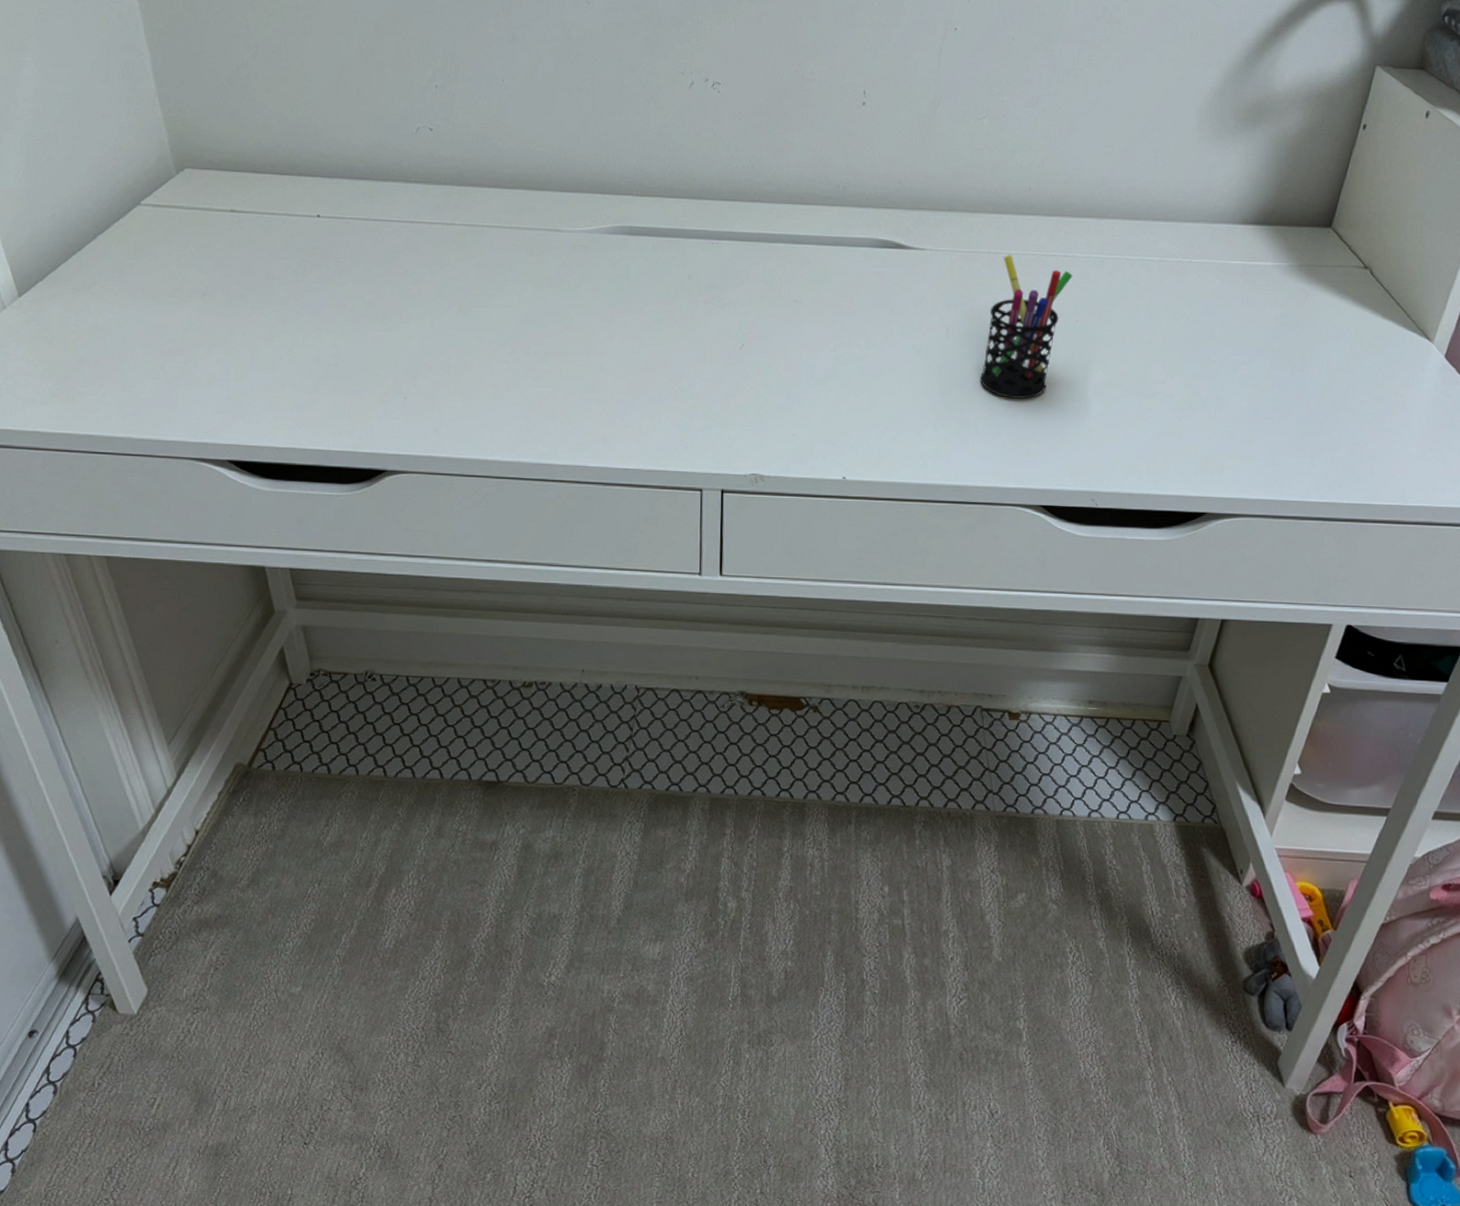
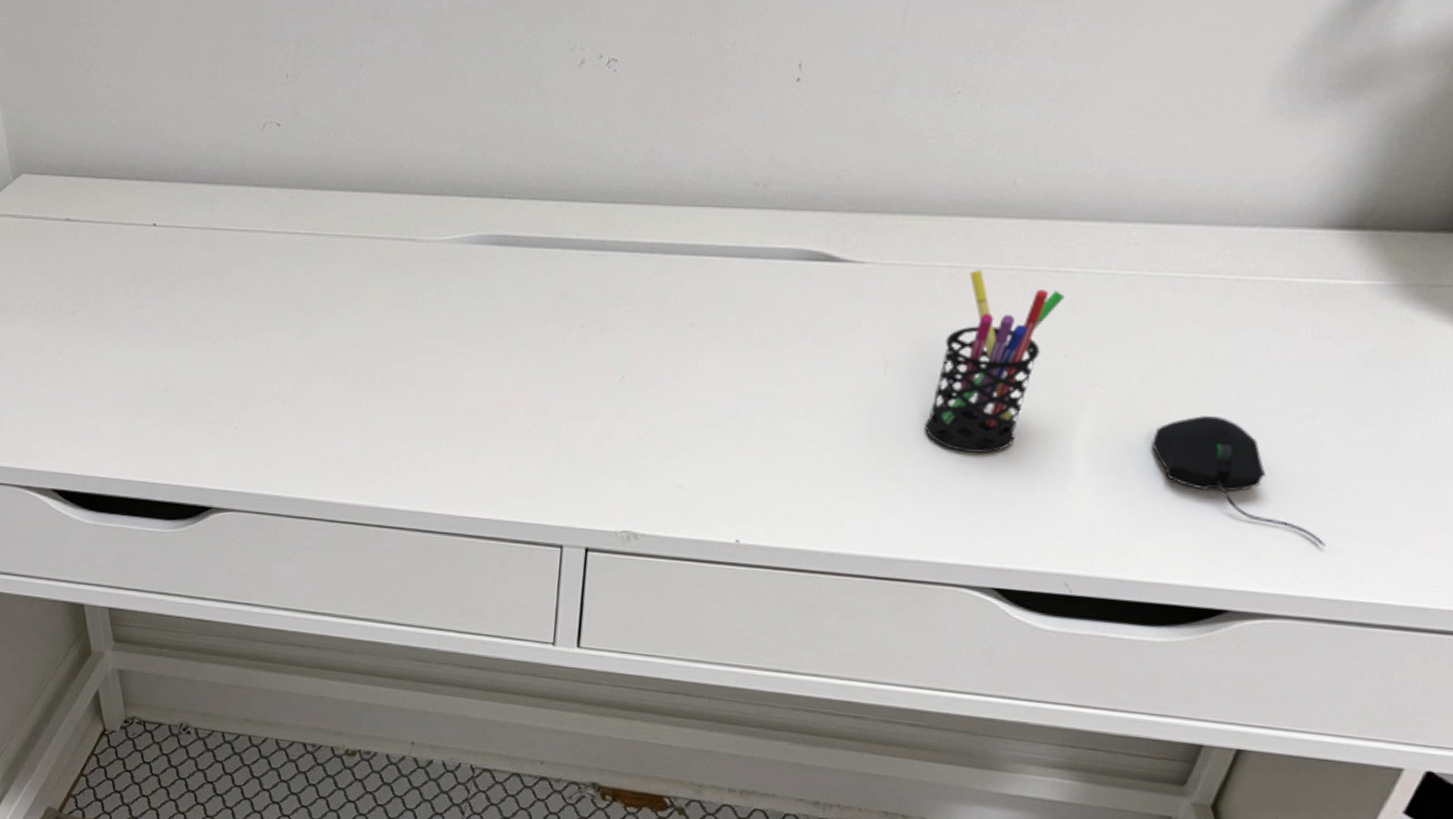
computer mouse: none [1143,365,1266,461] -> present [1152,416,1326,547]

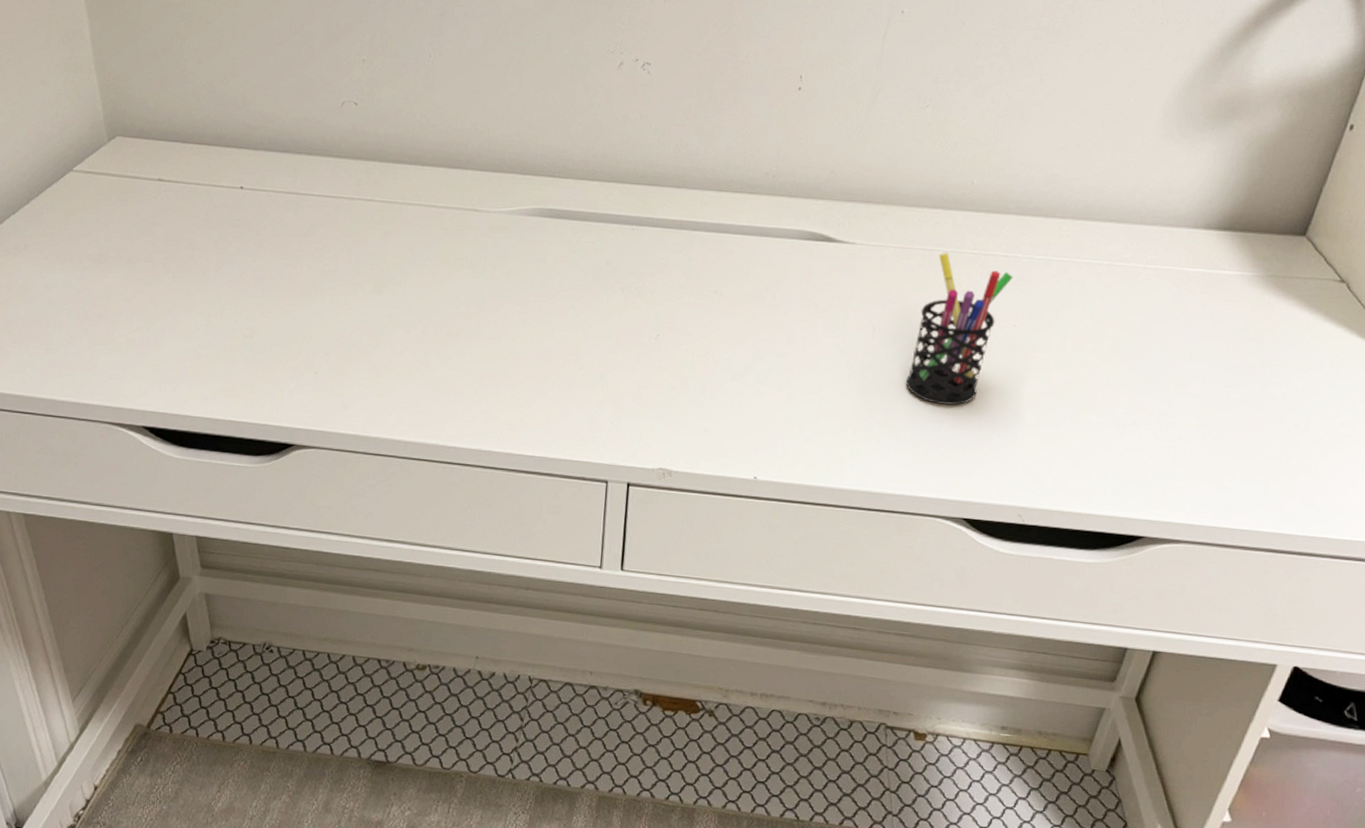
computer mouse: present [1152,416,1326,547] -> none [1082,377,1215,485]

